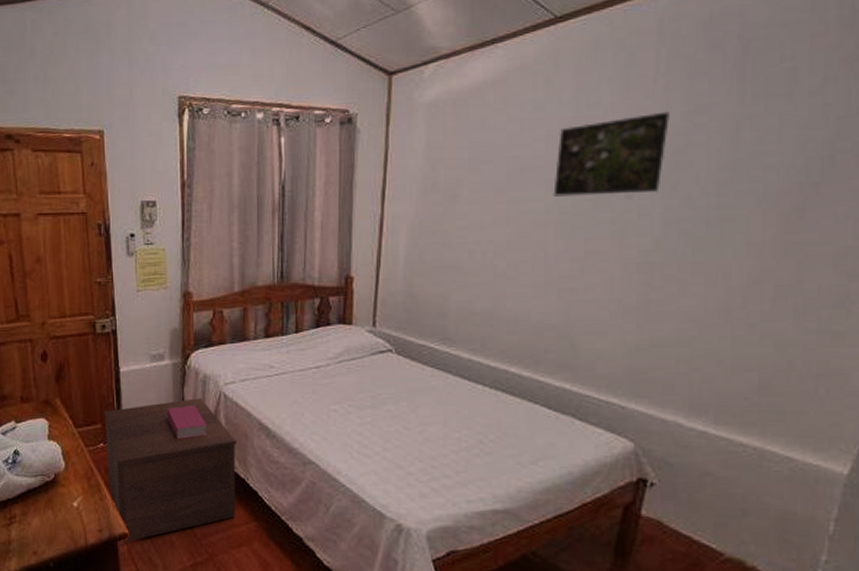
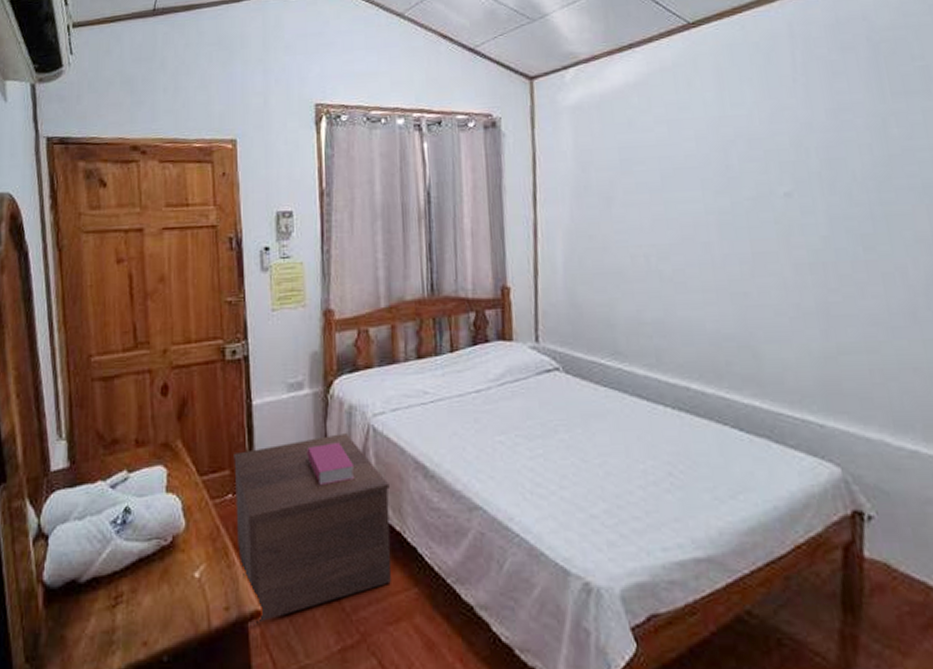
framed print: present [553,111,670,197] -> none [707,109,819,197]

